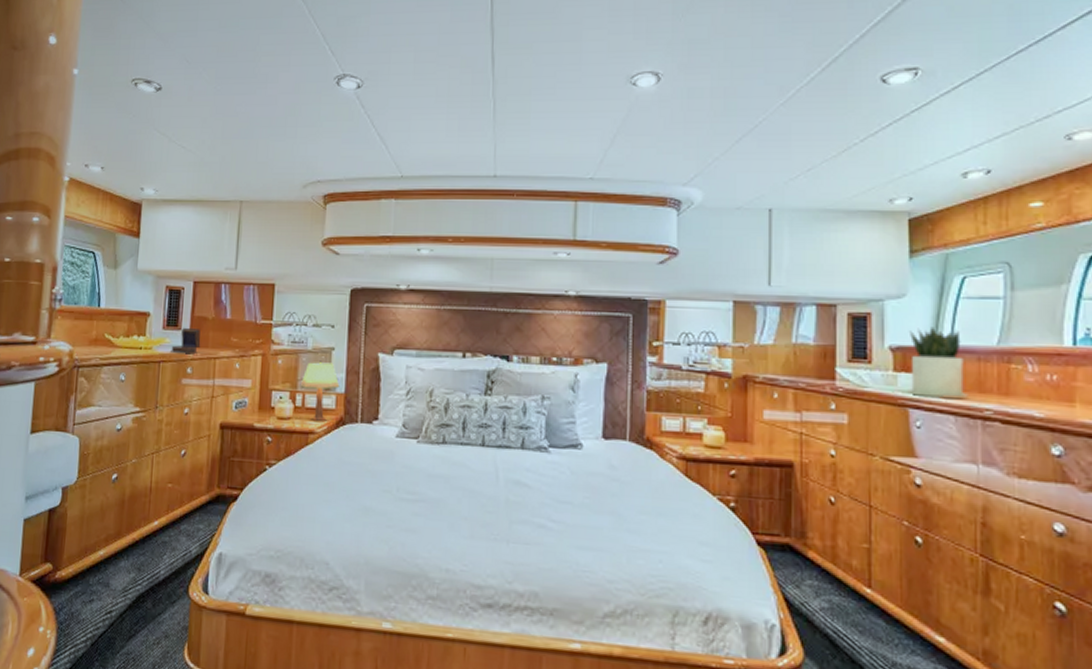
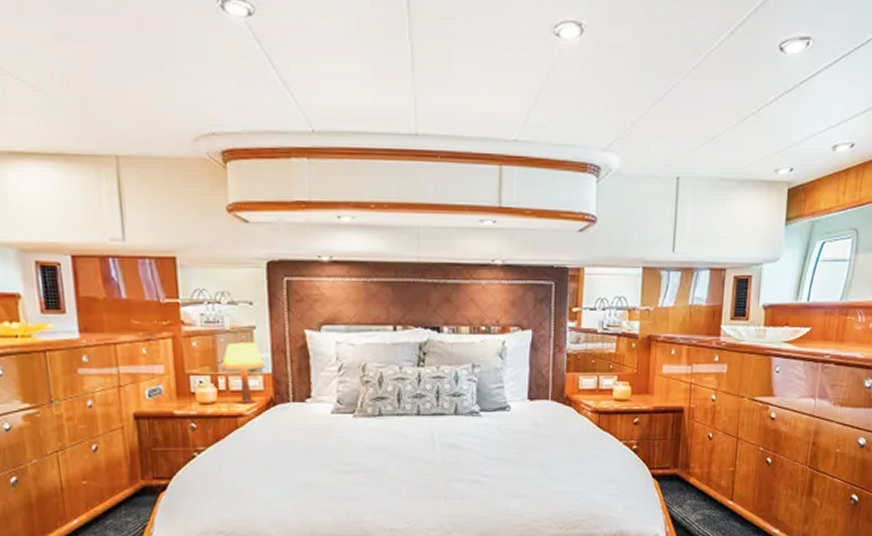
decorative box: present [169,327,201,355] -> none [55,310,95,341]
planter: present [907,326,970,400] -> none [772,286,816,347]

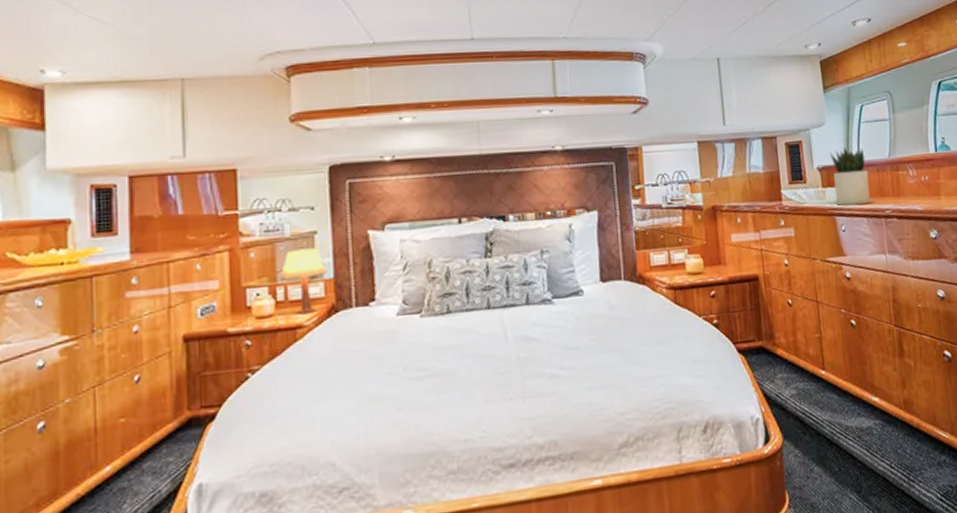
planter: none [772,286,816,347] -> present [830,147,875,206]

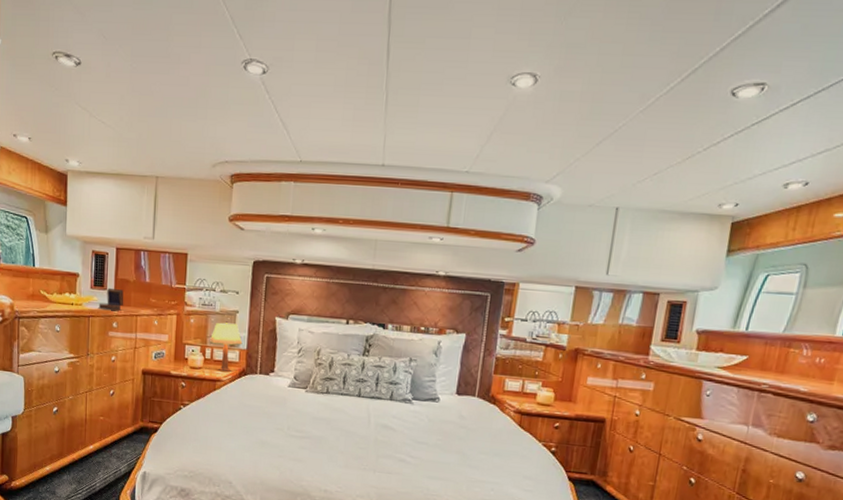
decorative box: none [104,231,147,265] -> present [97,287,124,312]
planter: present [830,147,875,206] -> none [704,315,755,375]

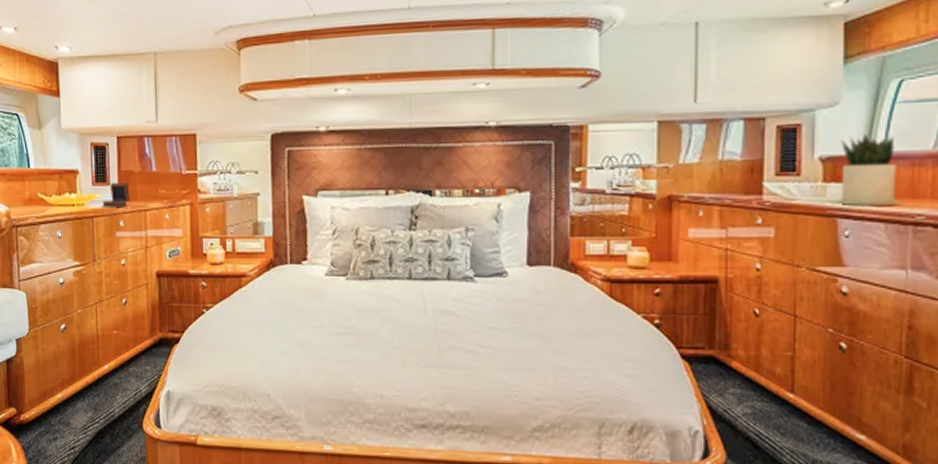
table lamp: present [209,321,243,373] -> none [229,206,268,266]
planter: none [704,315,755,375] -> present [836,134,902,207]

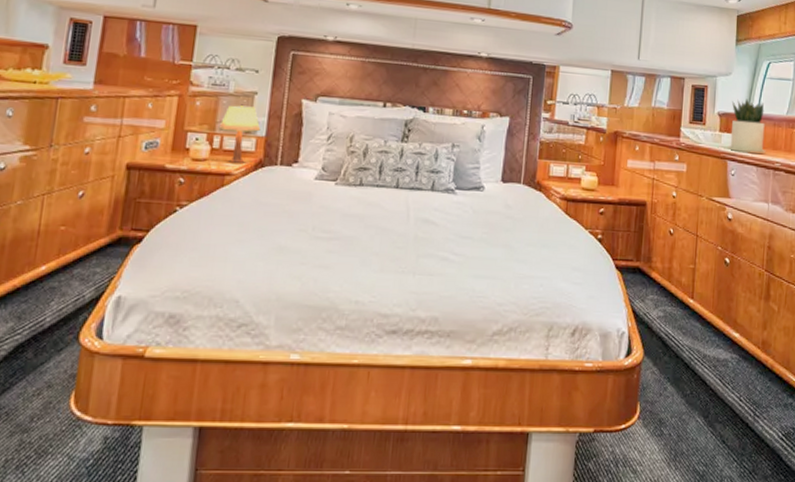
decorative box: present [101,182,130,208] -> none [70,62,109,92]
table lamp: none [229,206,268,266] -> present [218,104,261,165]

